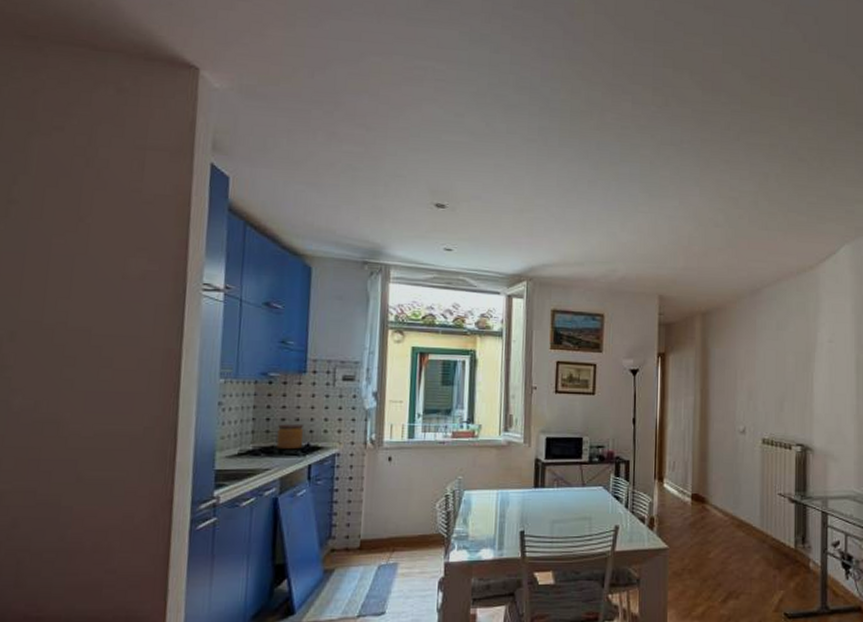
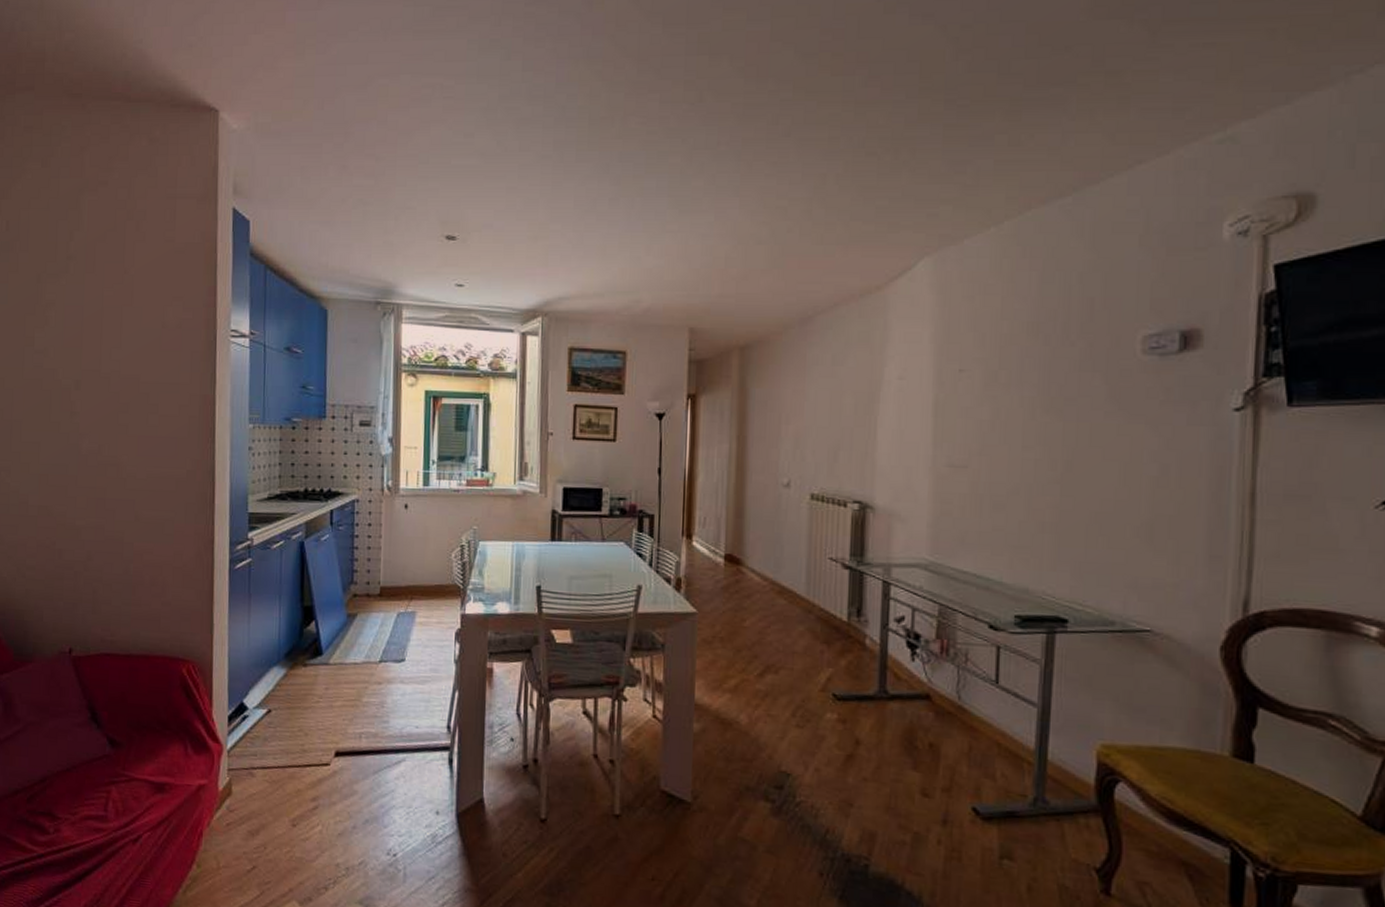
jar: present [276,423,305,451] -> none [301,468,326,496]

